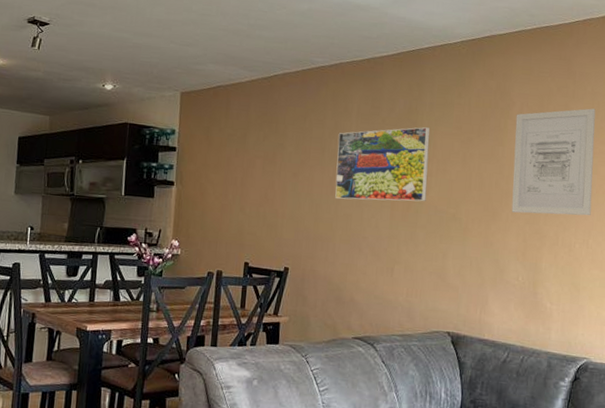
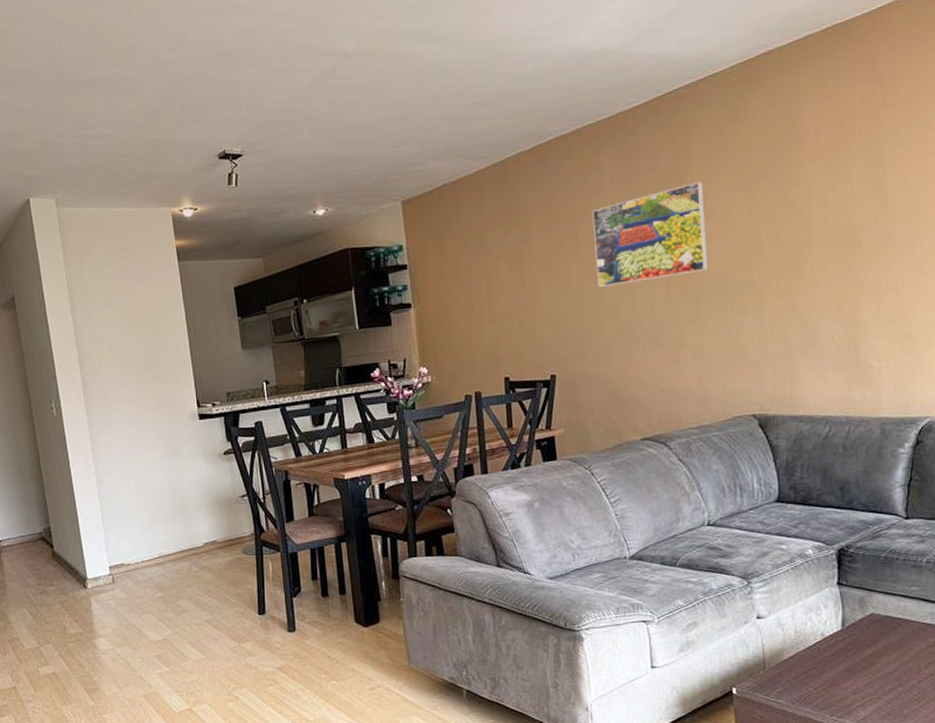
wall art: present [511,108,596,216] -> none [810,114,920,262]

